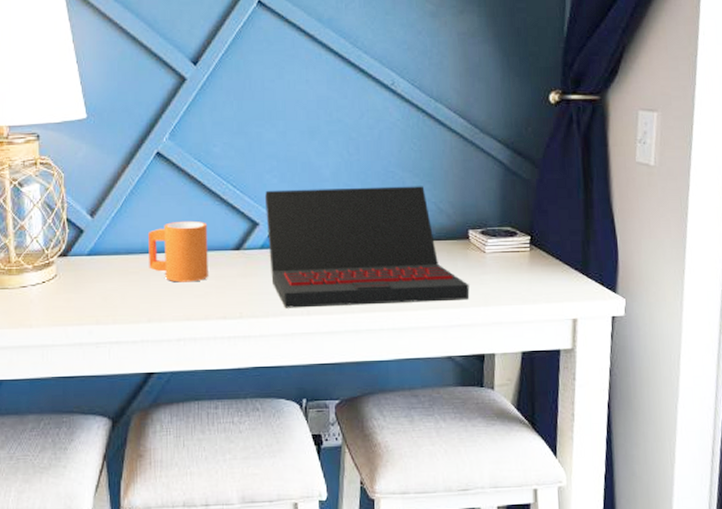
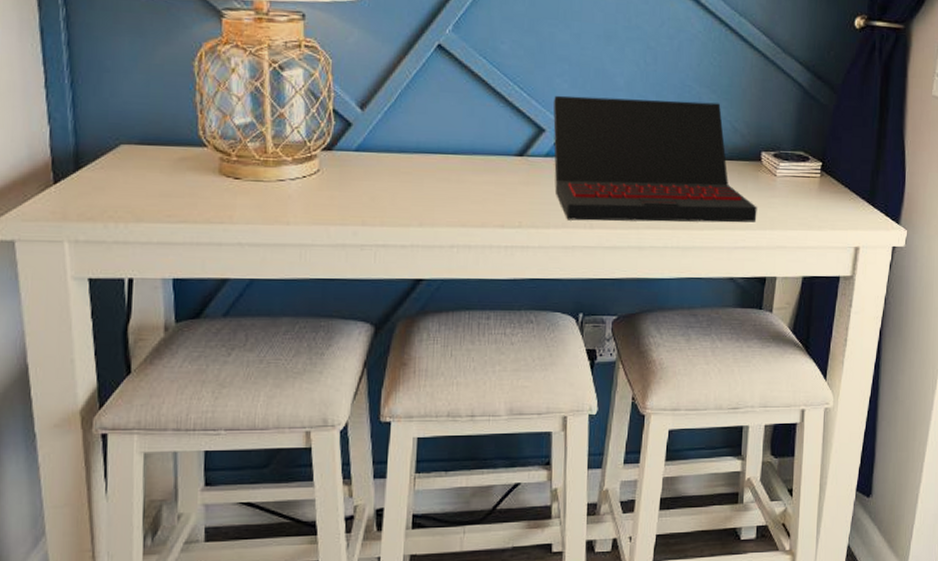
mug: present [147,220,208,283] -> none [423,121,490,187]

